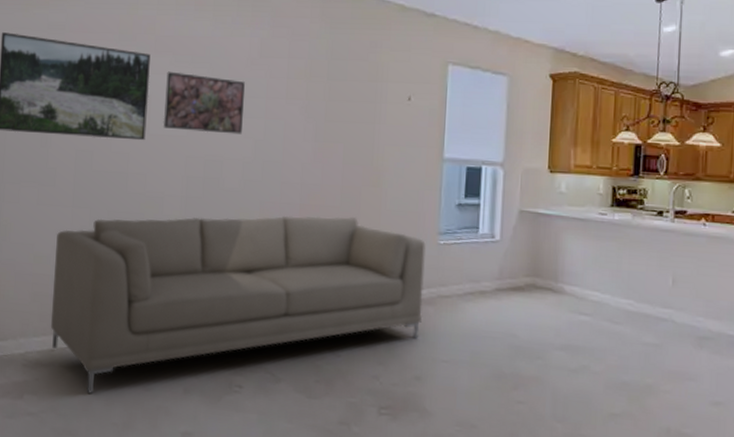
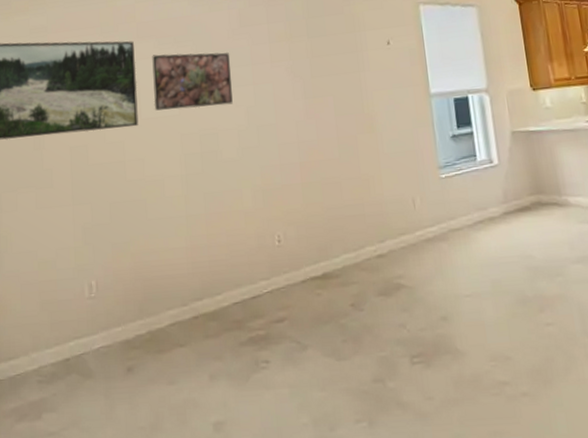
sofa: present [50,215,426,394] -> none [60,165,438,399]

